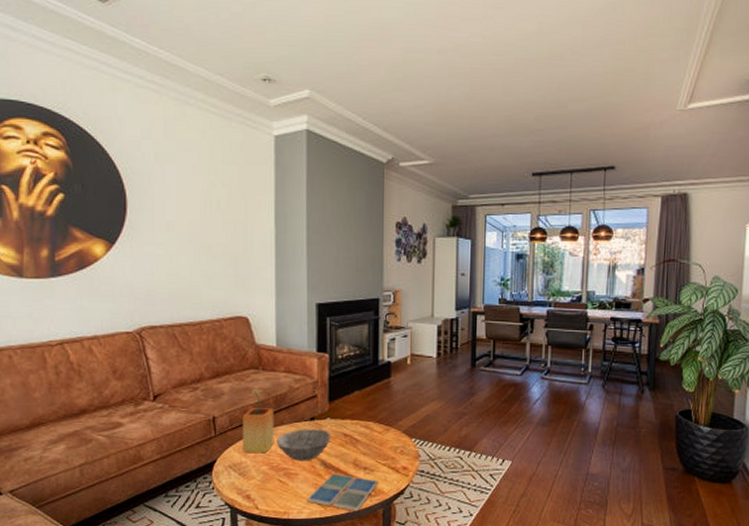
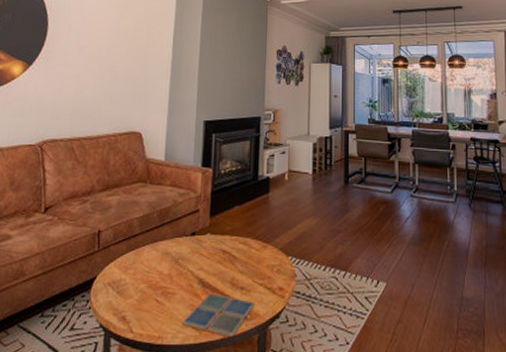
potted plant: present [243,388,274,454] -> none [124,202,157,270]
bowl: present [277,429,330,461] -> none [157,245,210,280]

